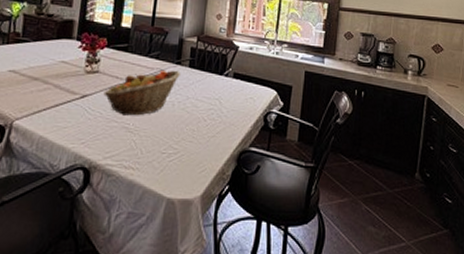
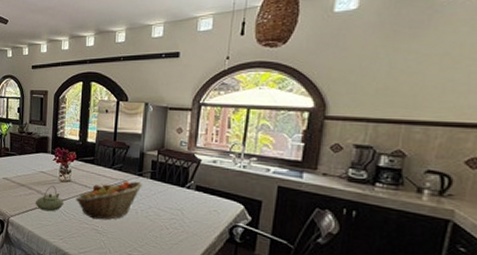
teapot: none [51,78,89,110] -> present [35,186,64,212]

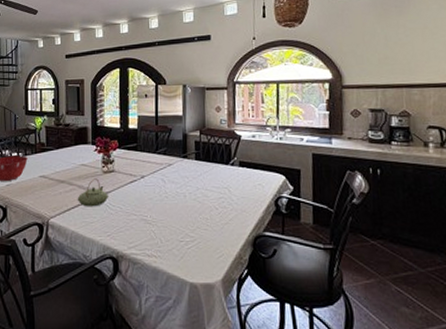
fruit basket: present [75,180,142,220] -> none [121,163,188,209]

